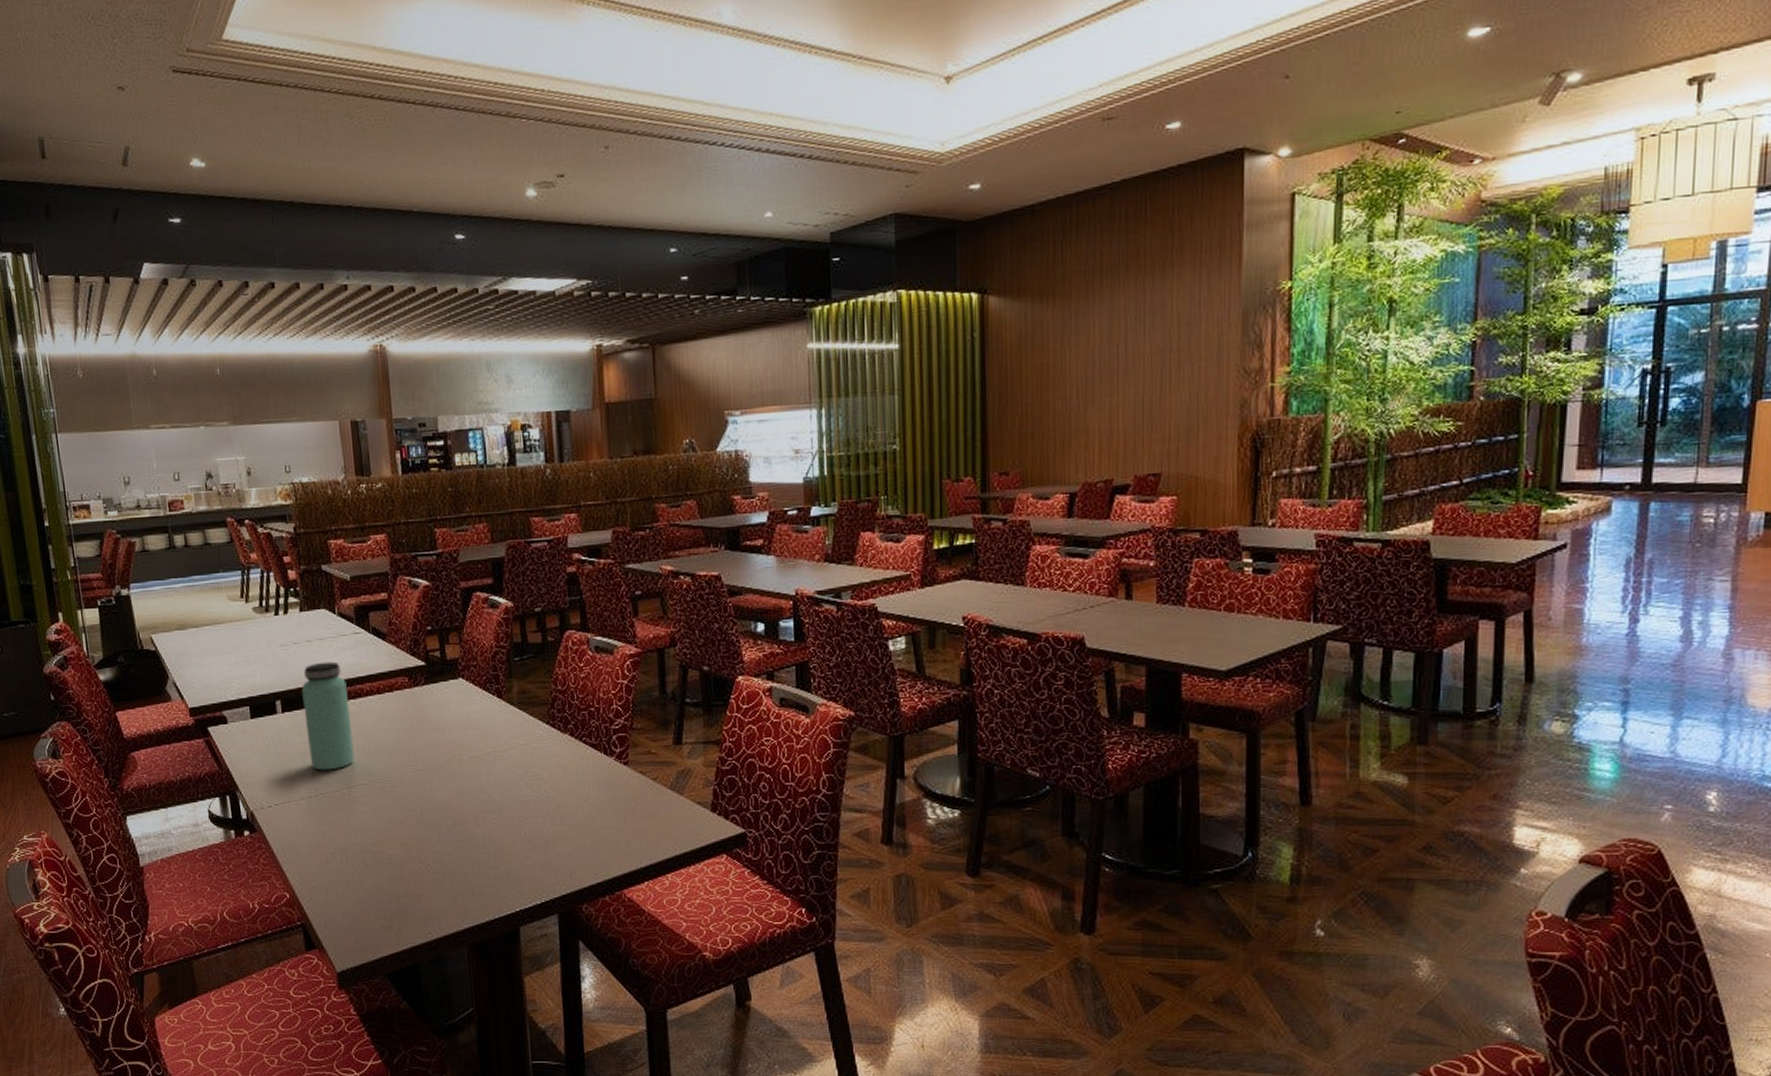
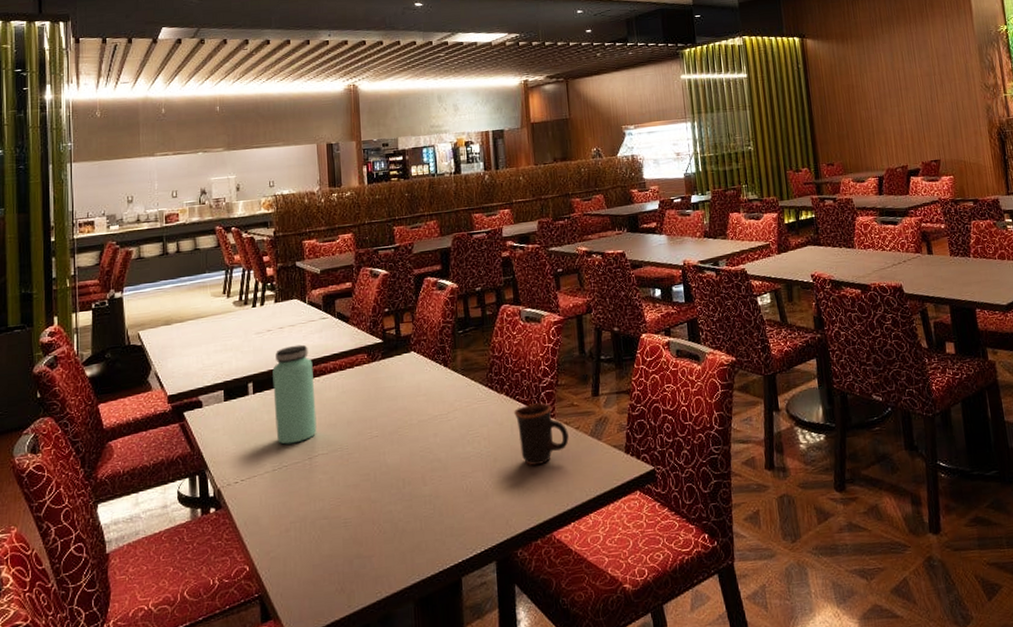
mug: none [580,747,644,816] -> present [514,402,569,465]

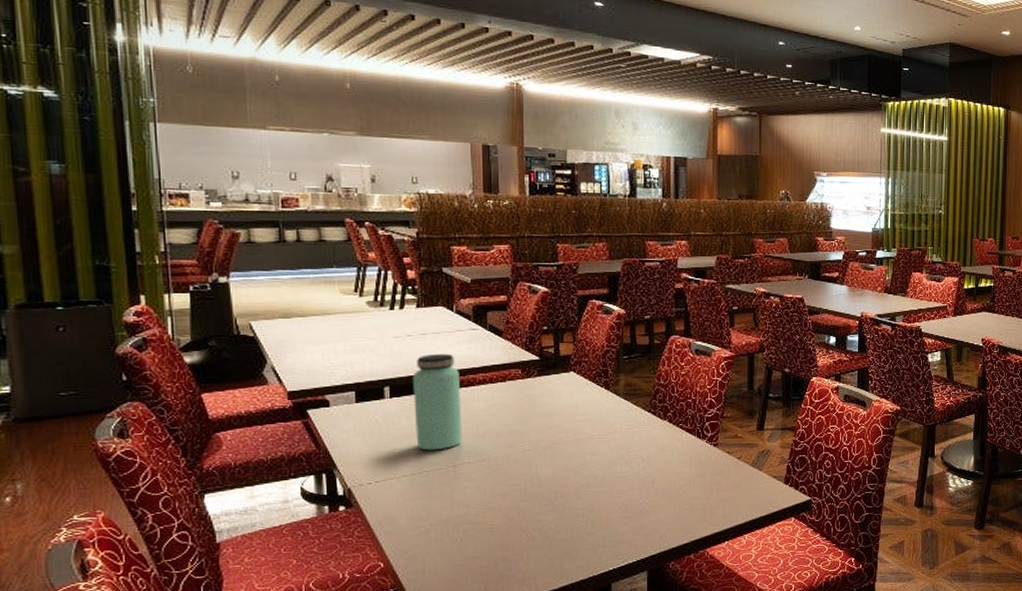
mug: present [514,402,569,465] -> none [676,432,730,488]

